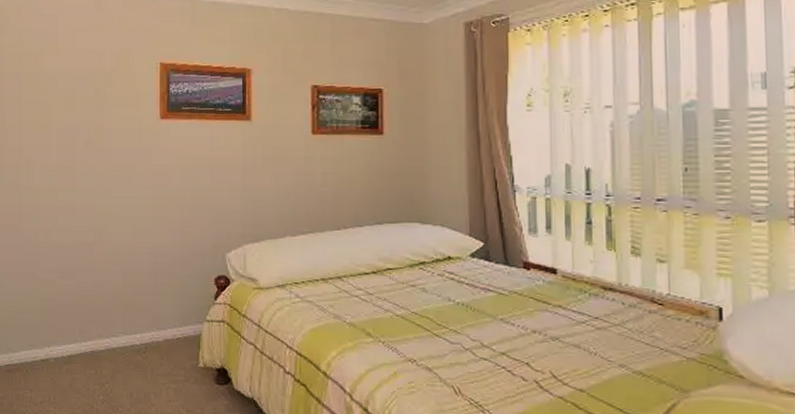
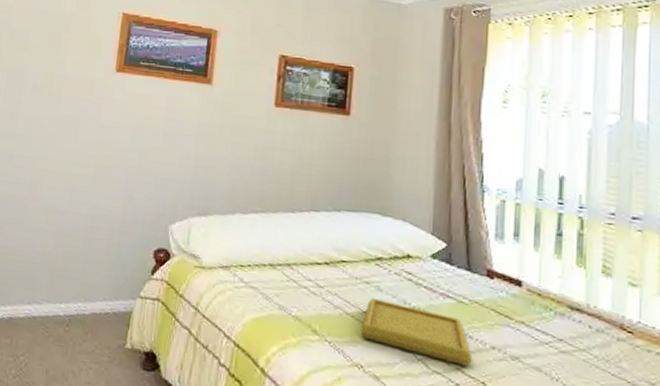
serving tray: none [410,298,516,351] -> present [360,297,473,367]

